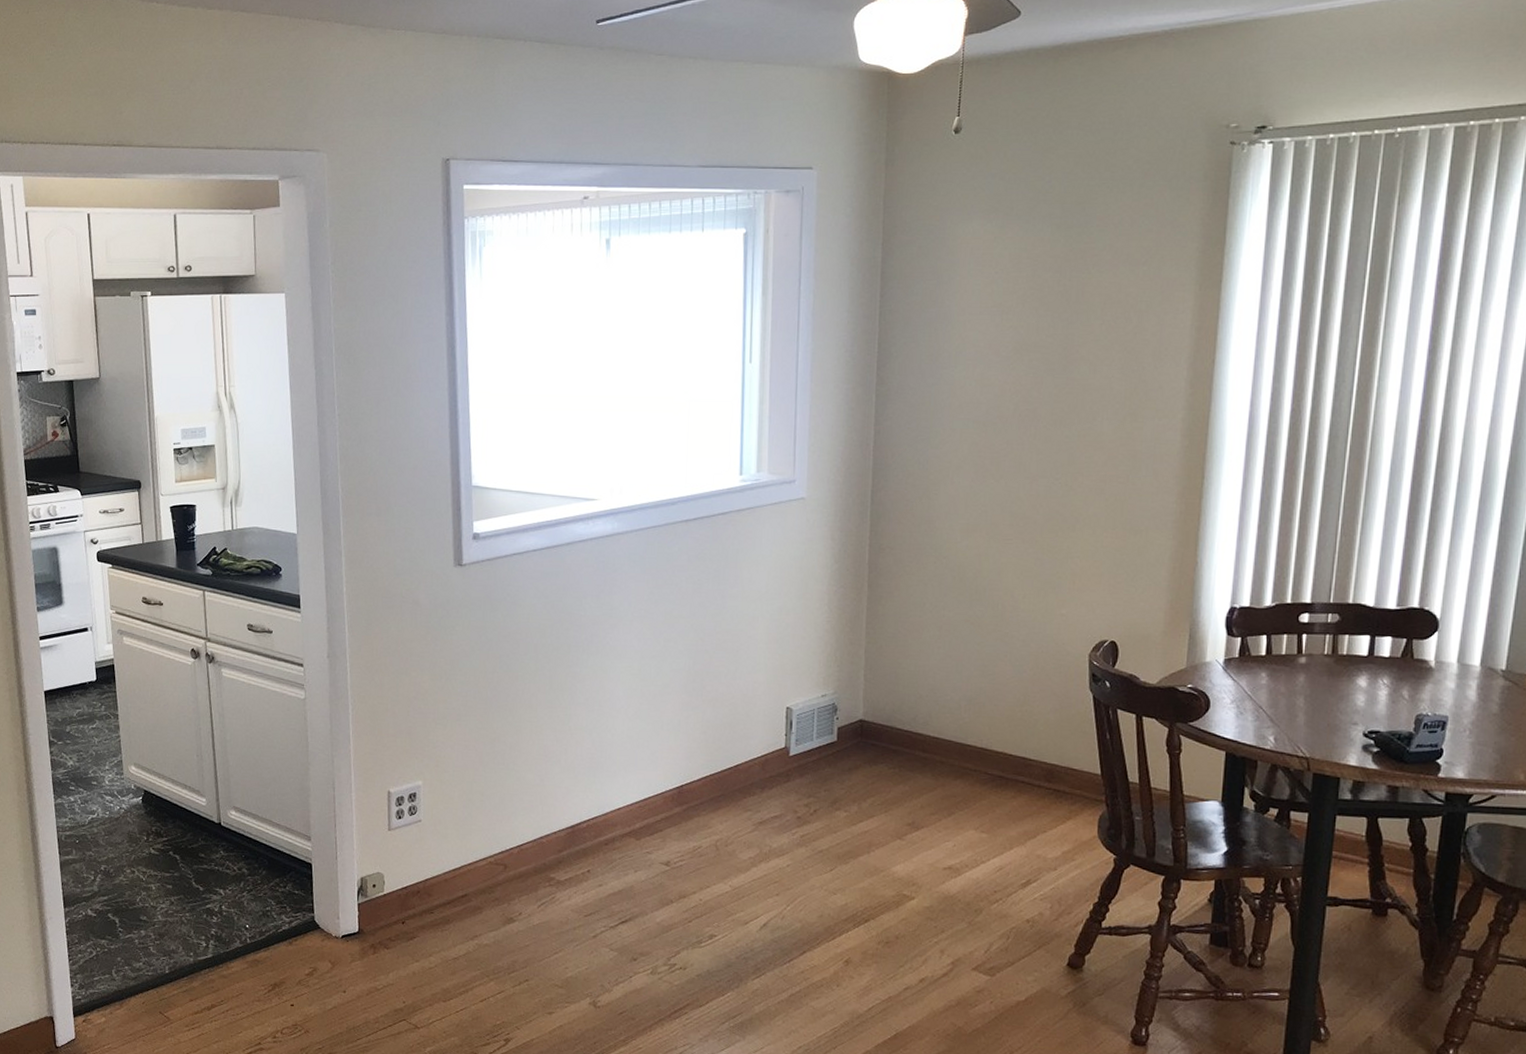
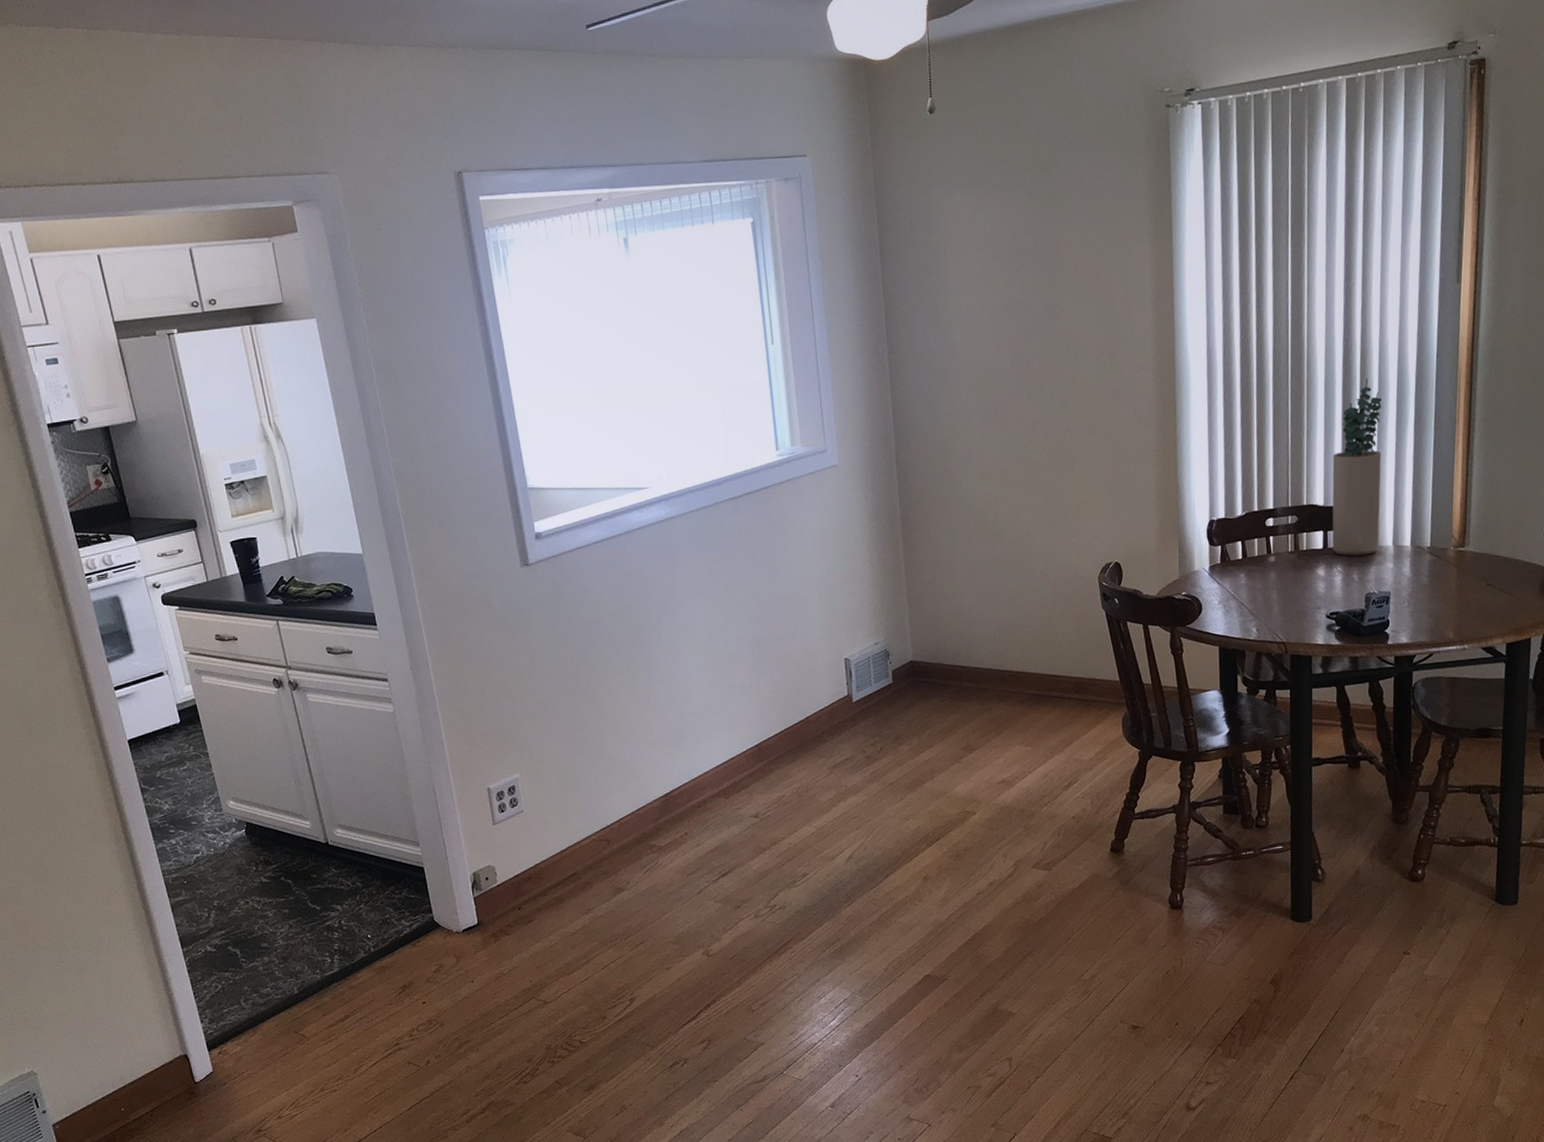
vase: none [1379,467,1462,670] -> present [1332,379,1383,556]

